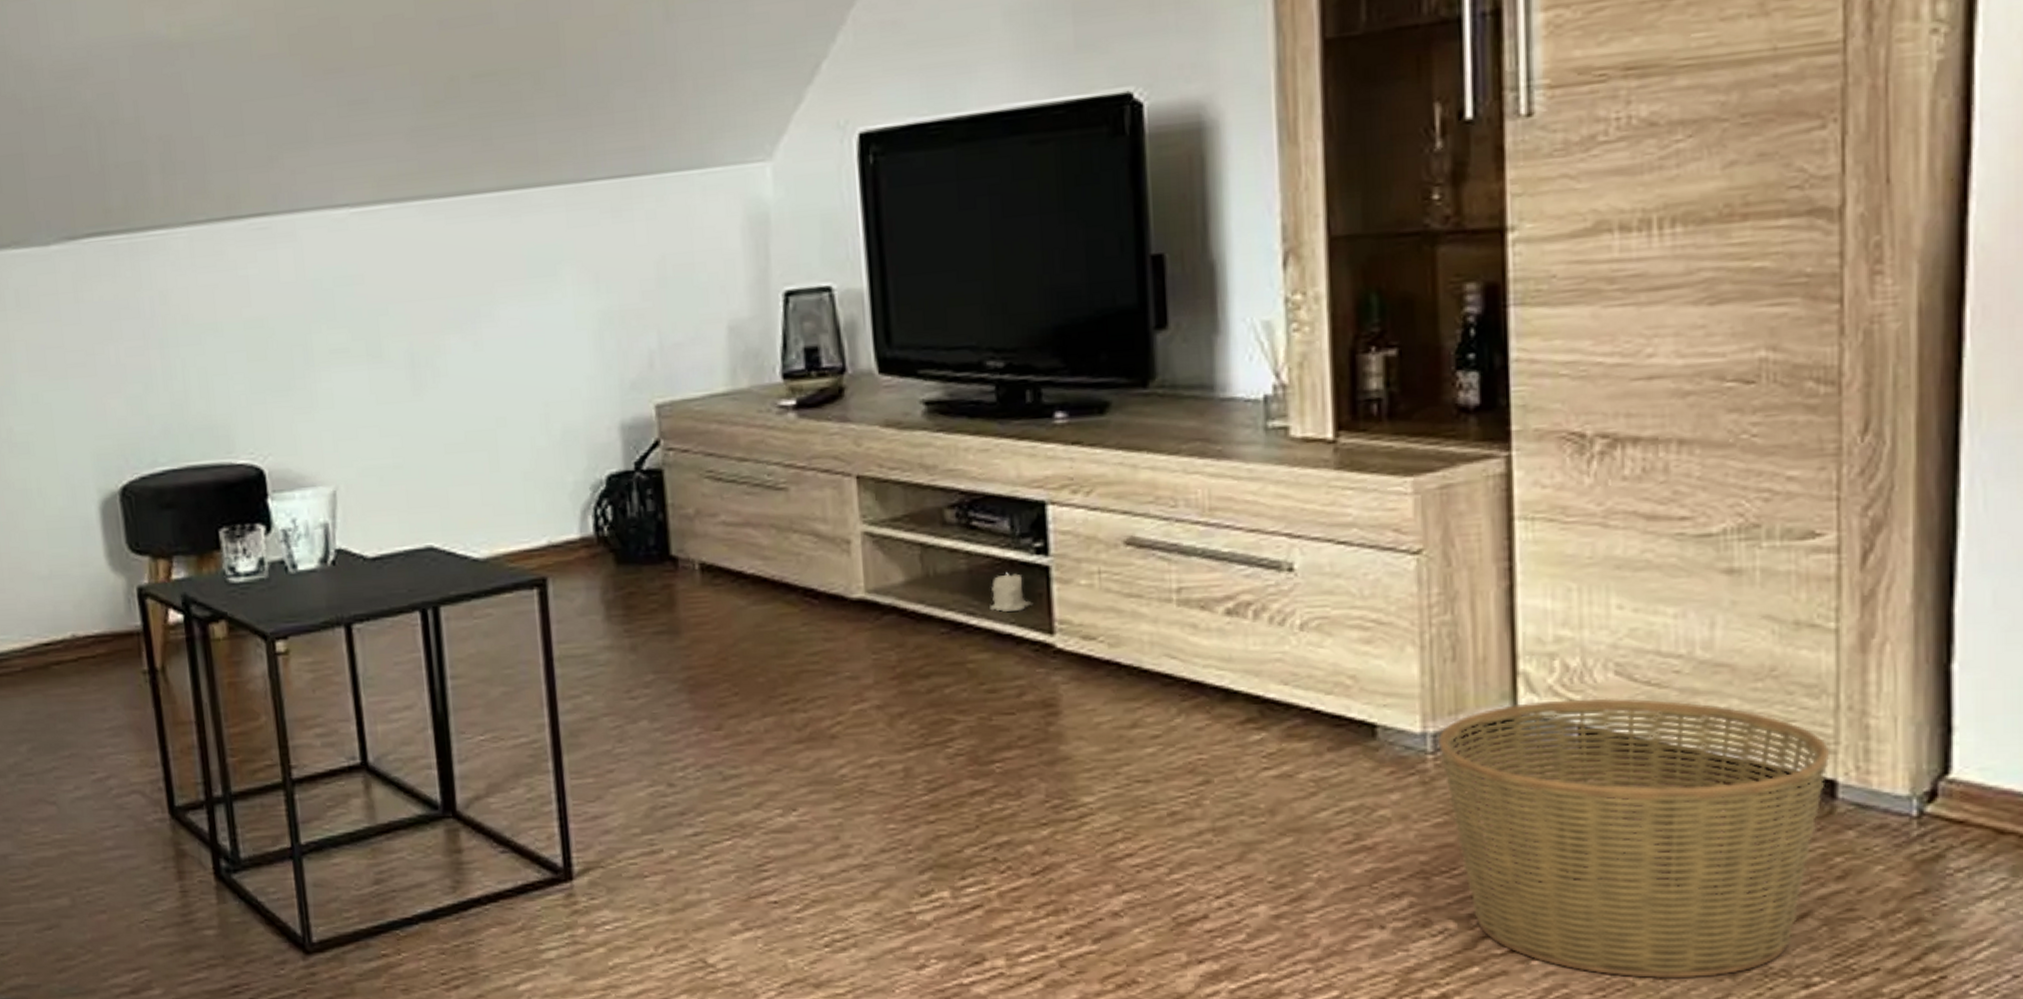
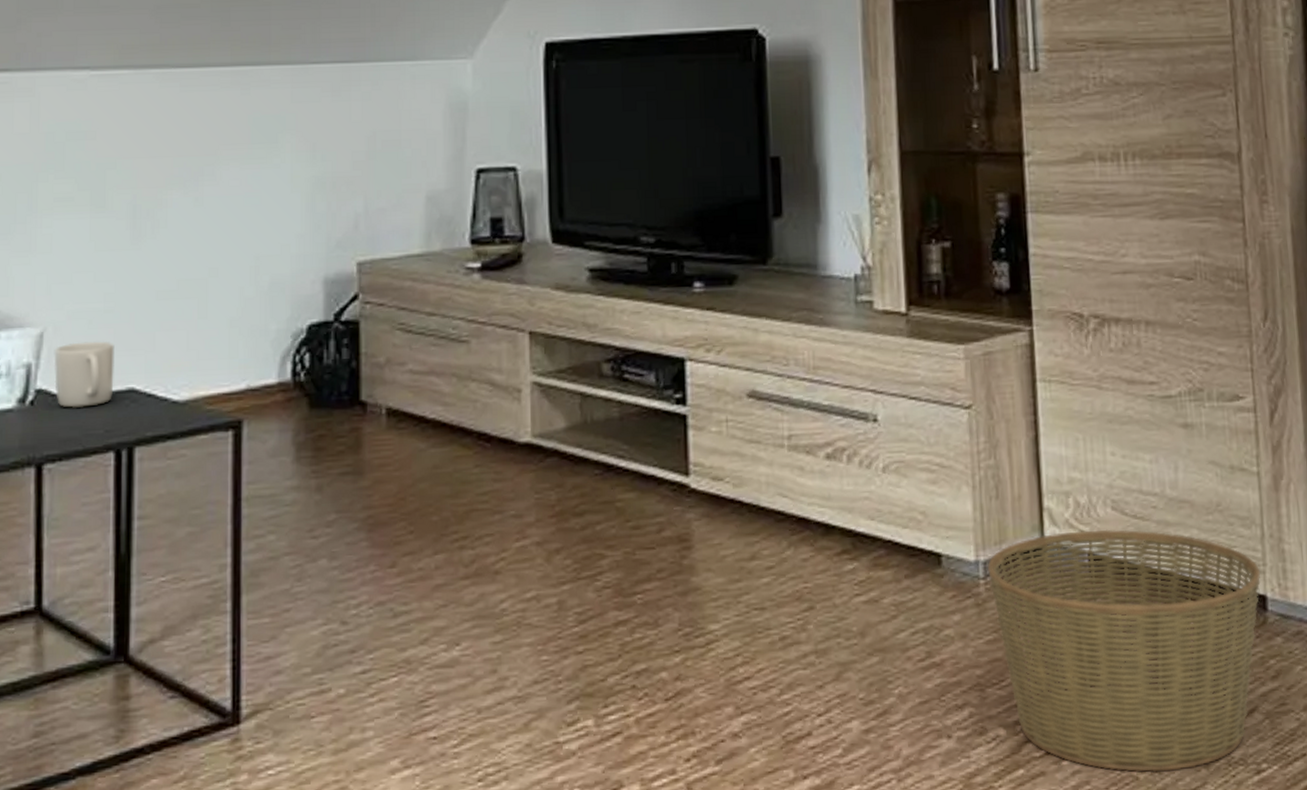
mug: none [348,498,412,569] -> present [54,341,115,409]
candle: present [990,572,1034,612] -> none [637,420,673,455]

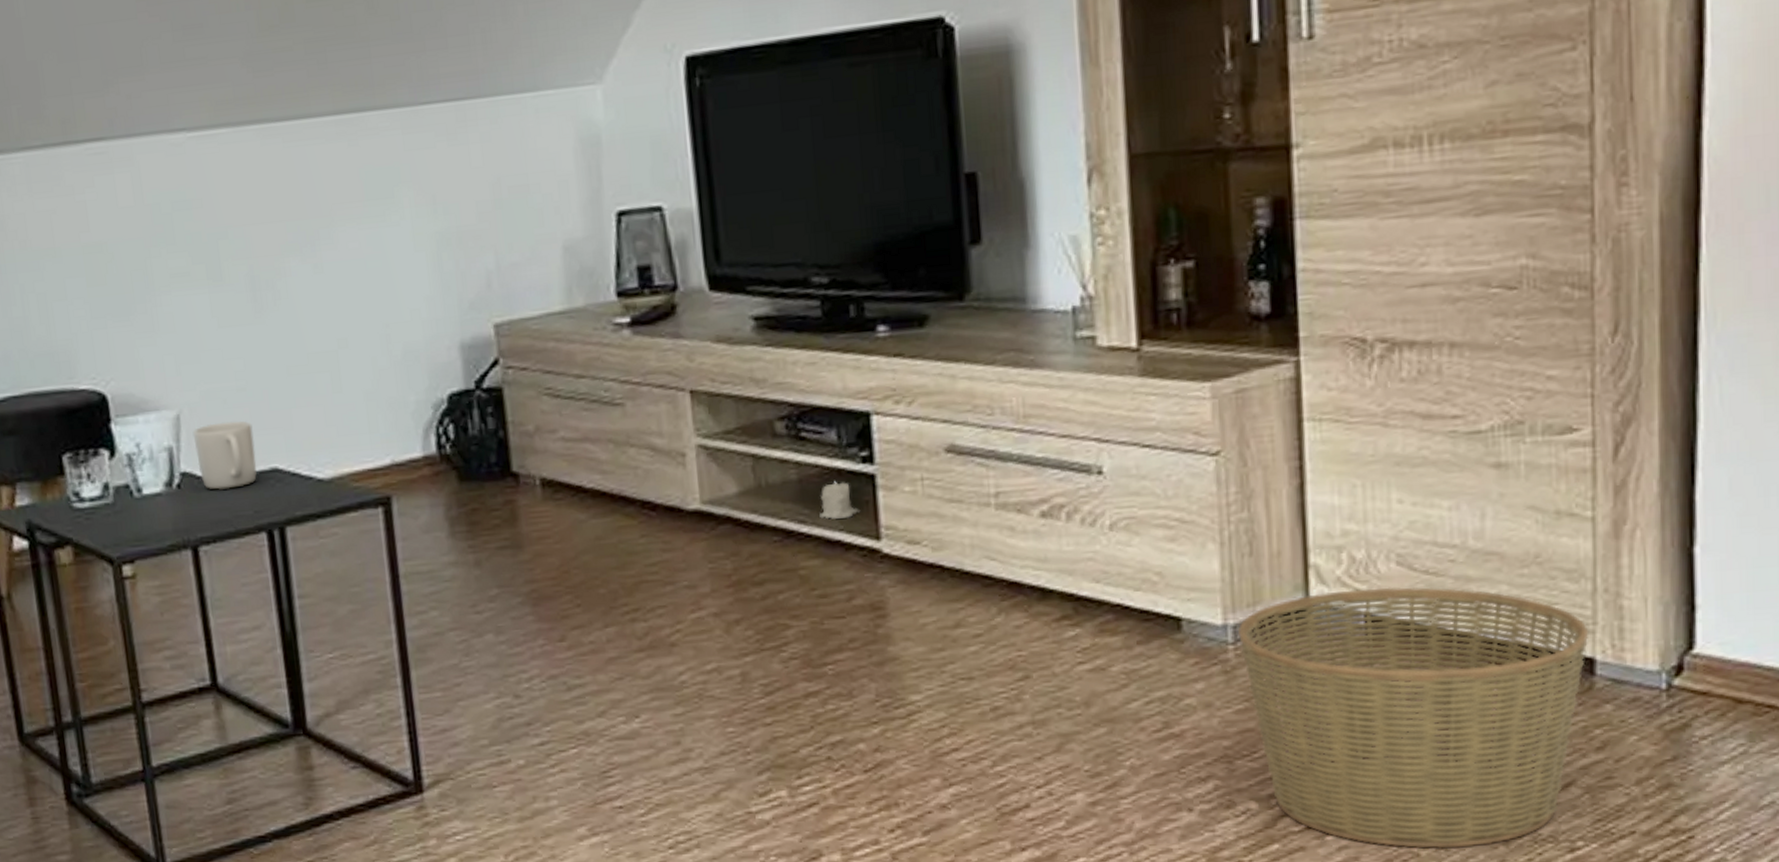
candle: none [637,420,673,455] -> present [819,481,861,520]

